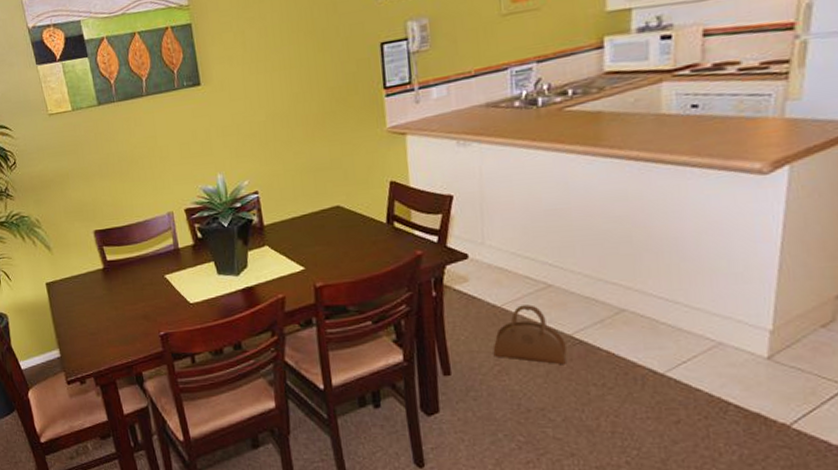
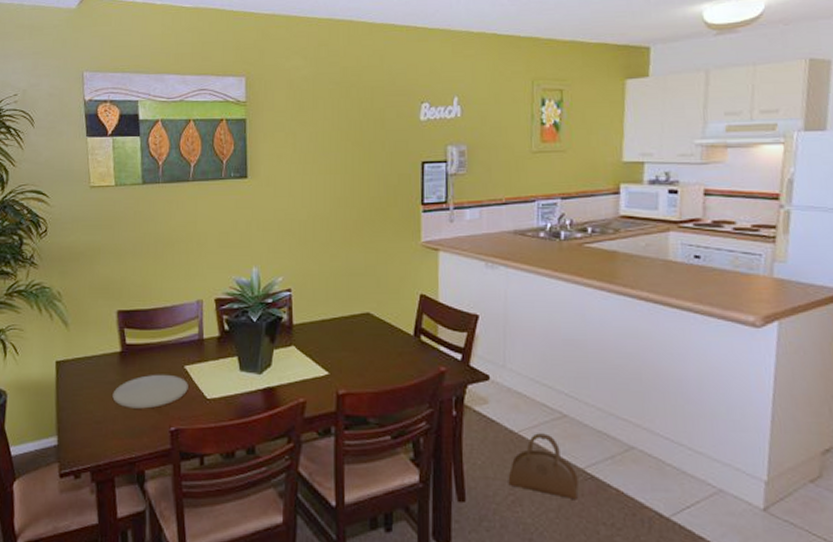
plate: none [102,284,171,319] -> present [112,374,188,409]

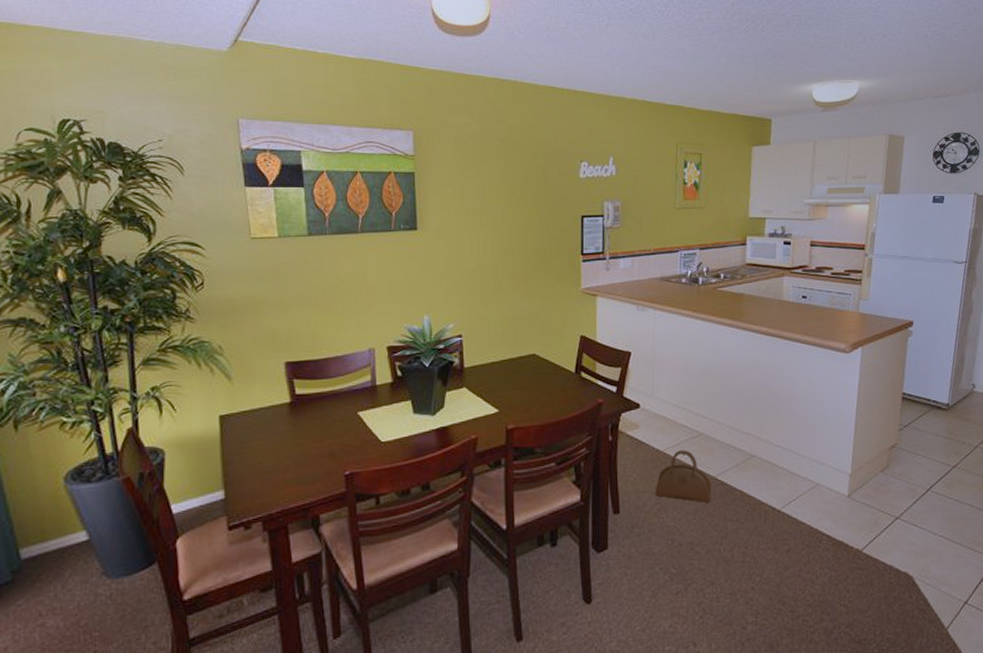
plate: present [112,374,188,409] -> none [283,421,362,457]

